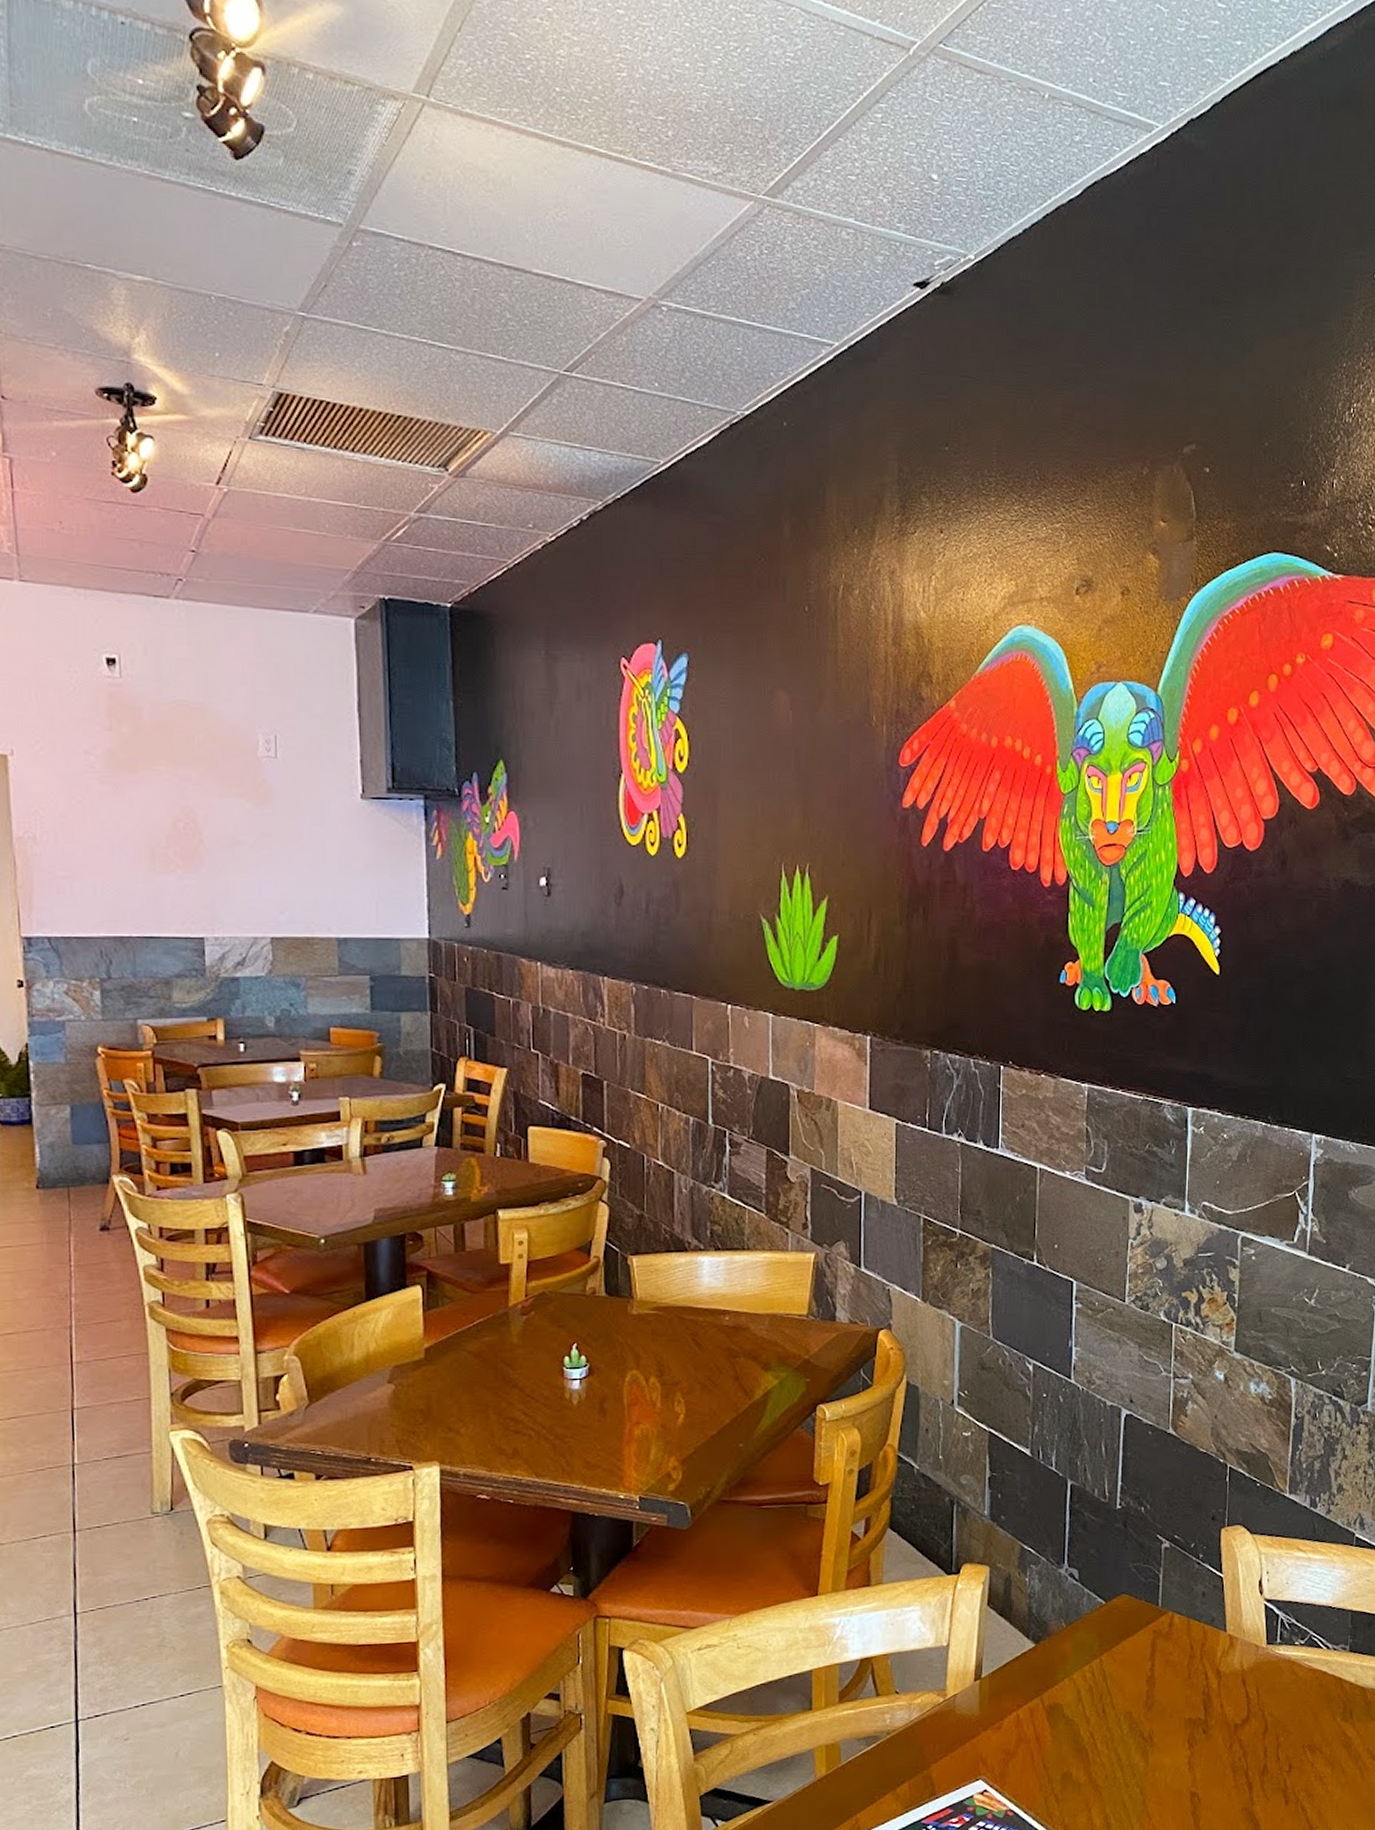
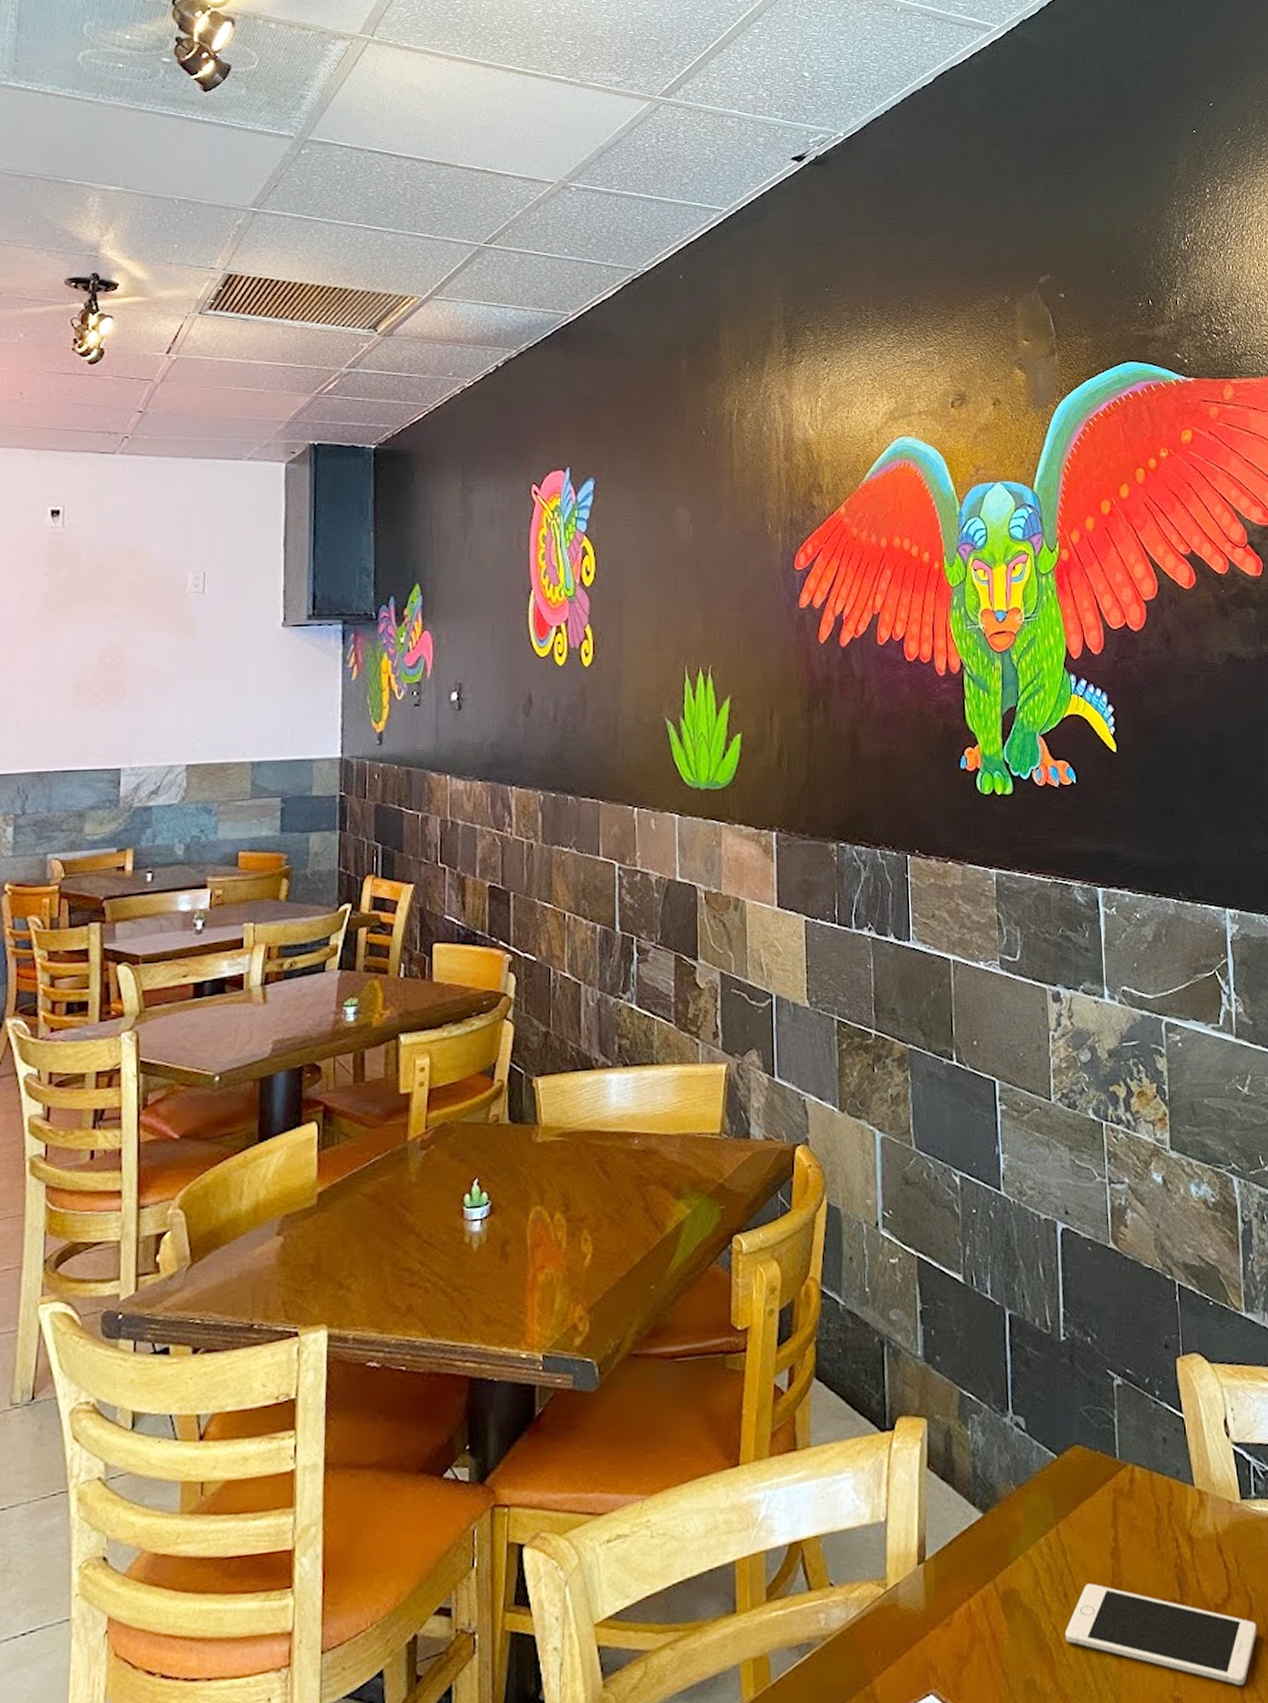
cell phone: none [1101,1703,1270,1787] -> present [1065,1583,1257,1686]

